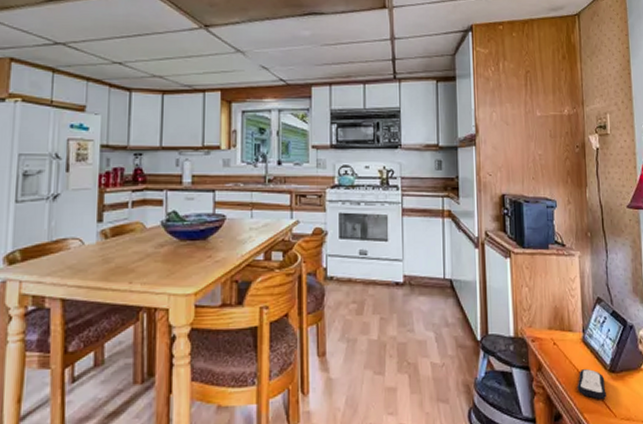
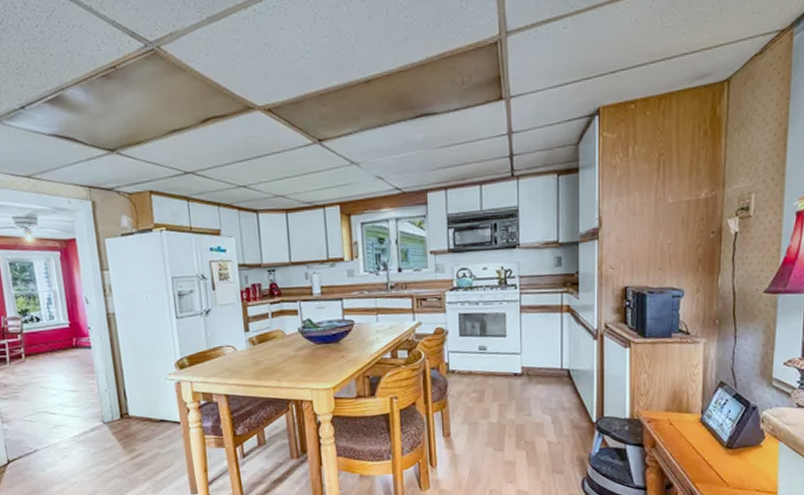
remote control: present [577,369,607,400] -> none [690,446,722,472]

